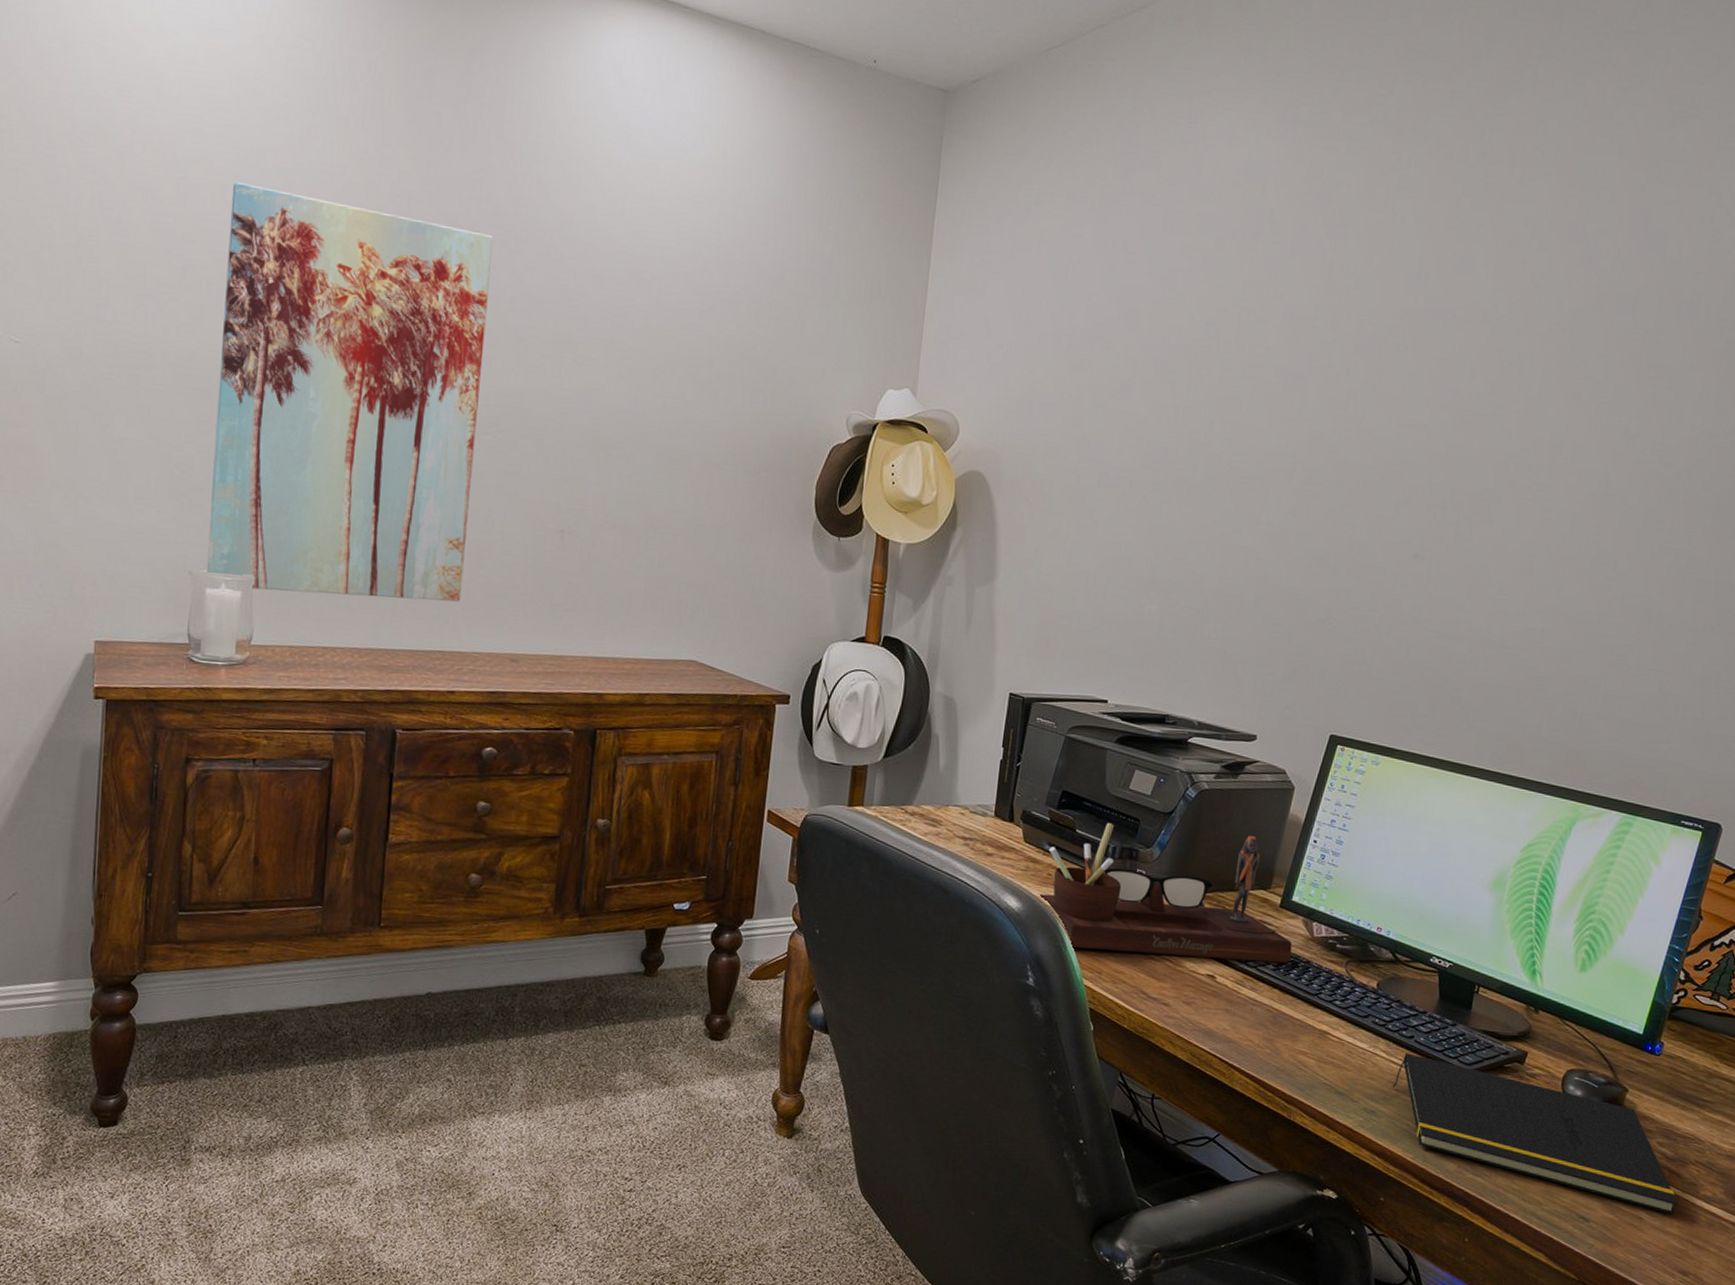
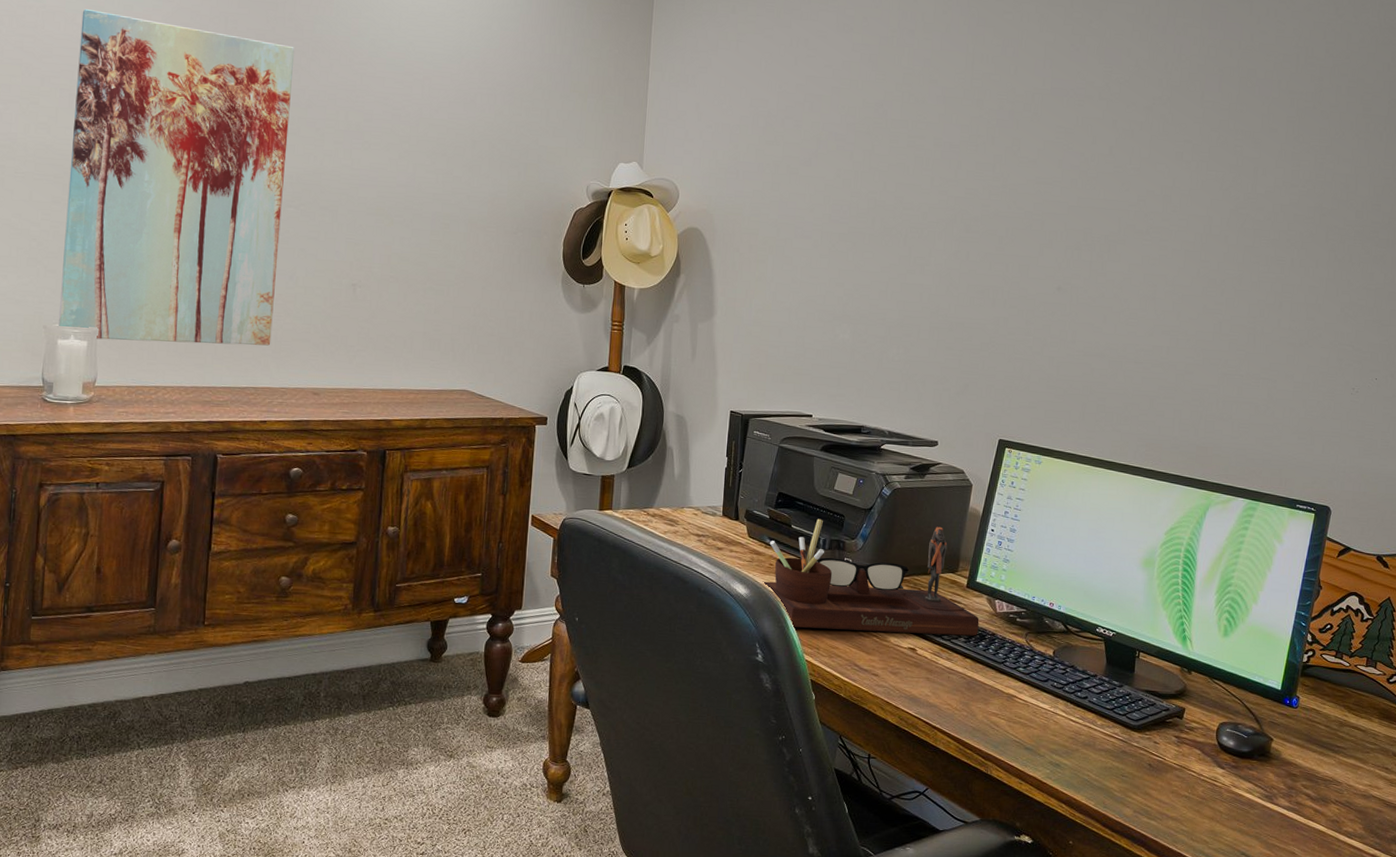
notepad: present [1392,1053,1678,1215] -> none [1072,712,1325,849]

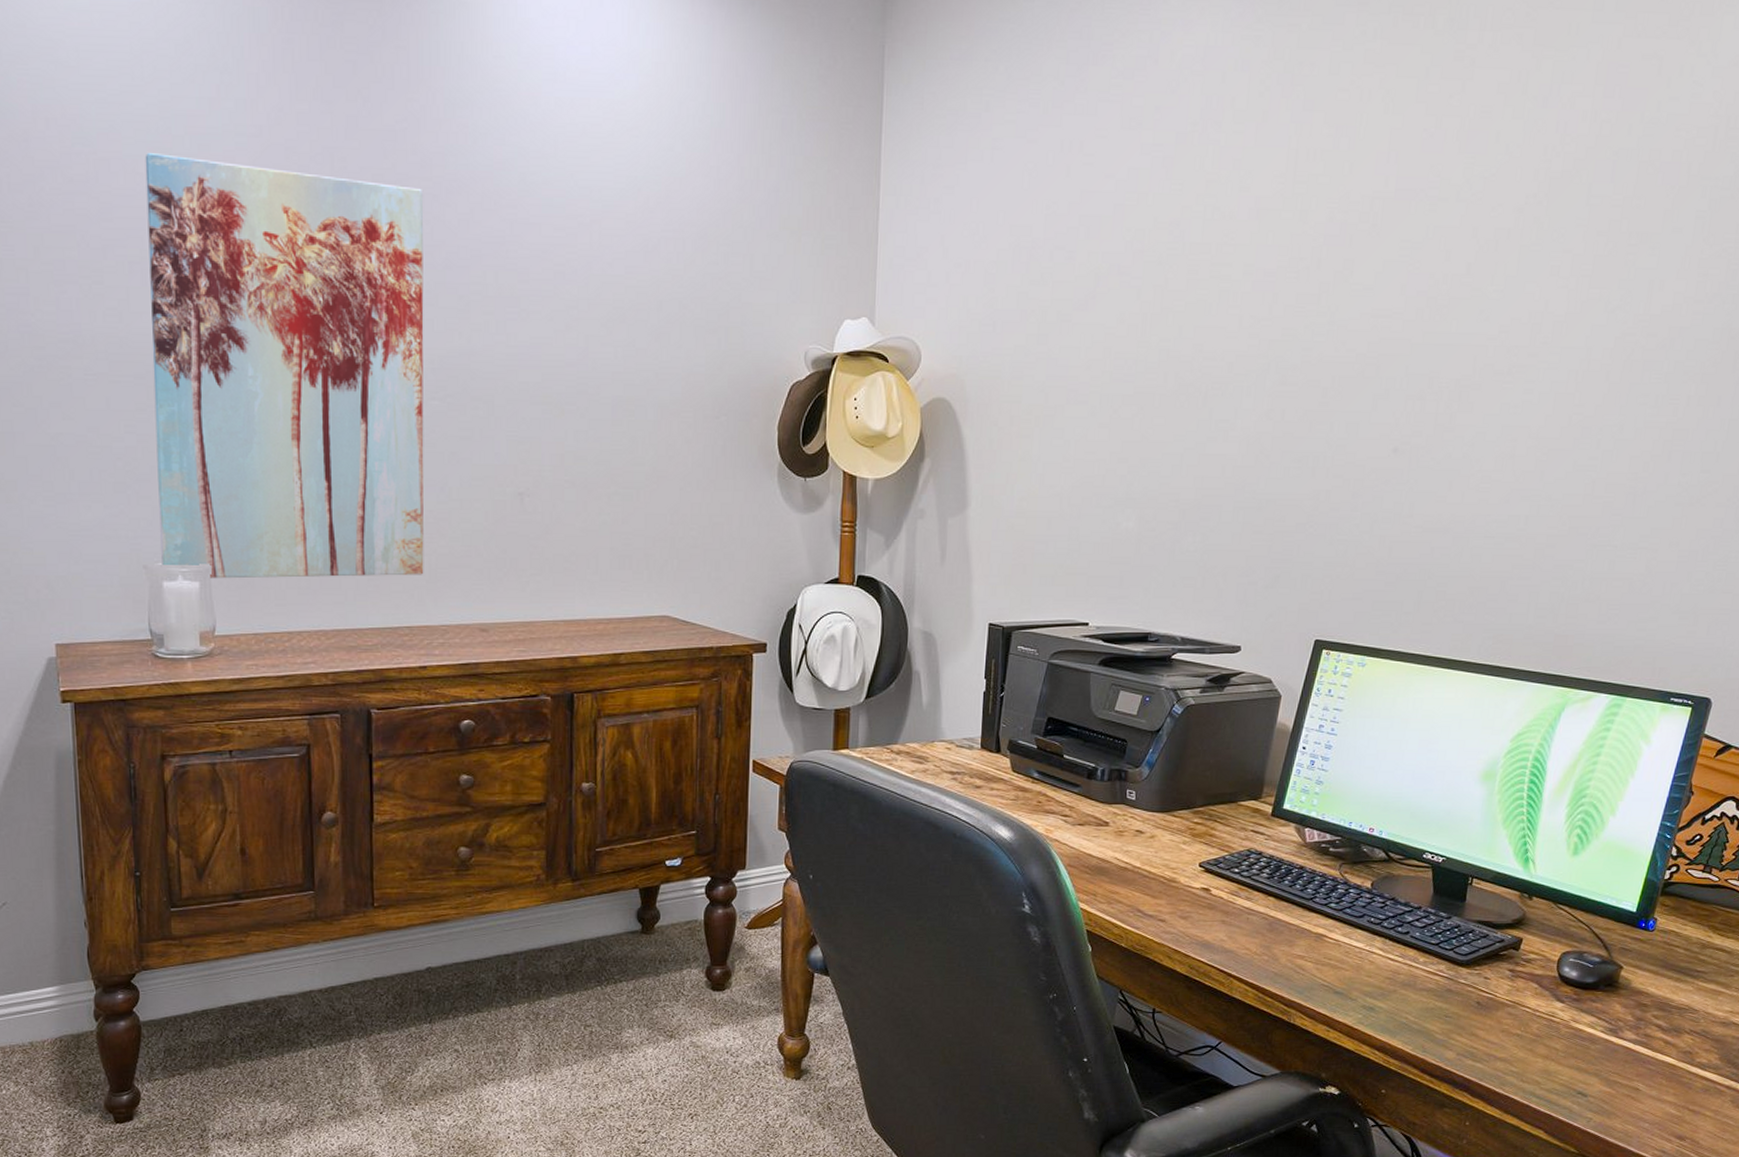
desk organizer: present [762,518,979,636] -> none [1029,745,1286,872]

